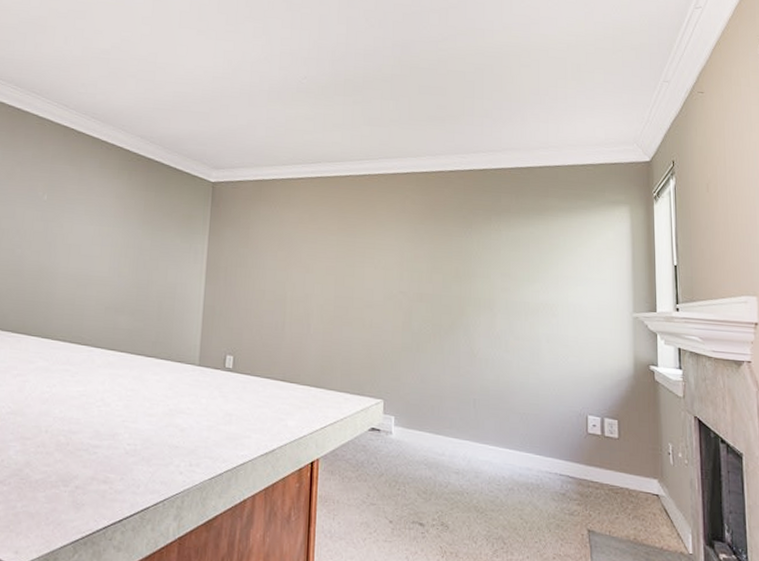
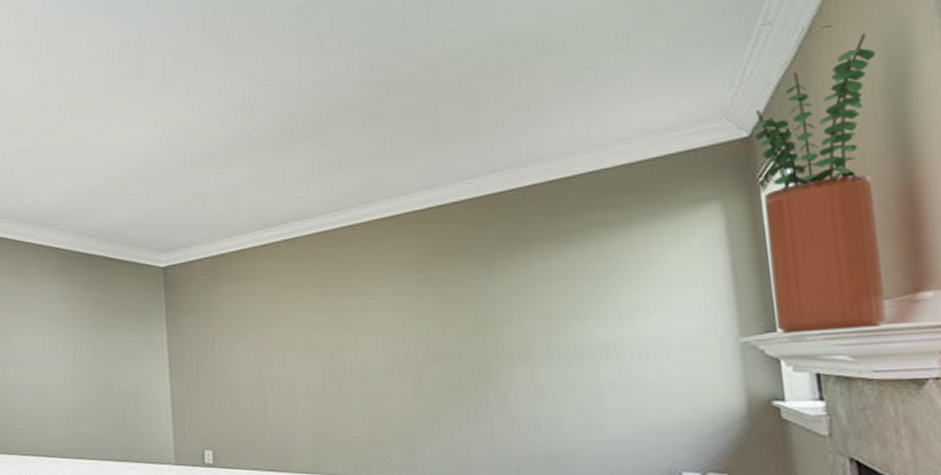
vase: none [652,102,728,319] -> present [751,33,887,333]

